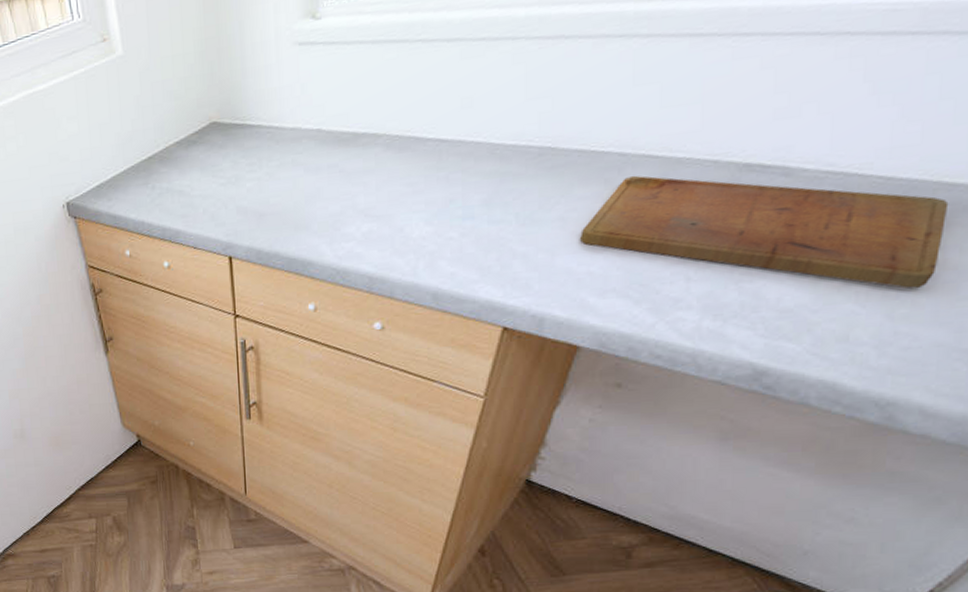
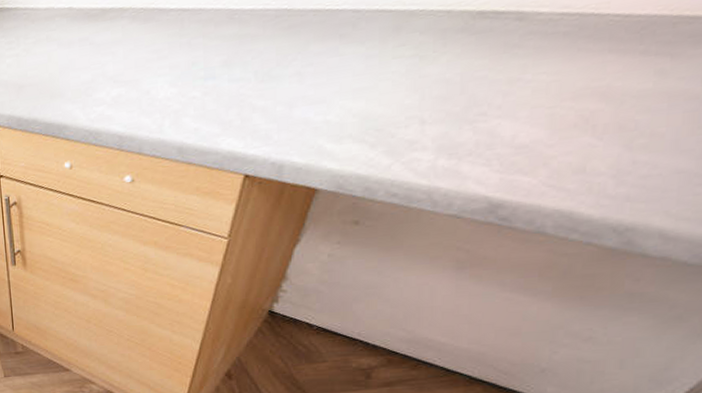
cutting board: present [579,175,949,289] -> none [315,29,690,120]

